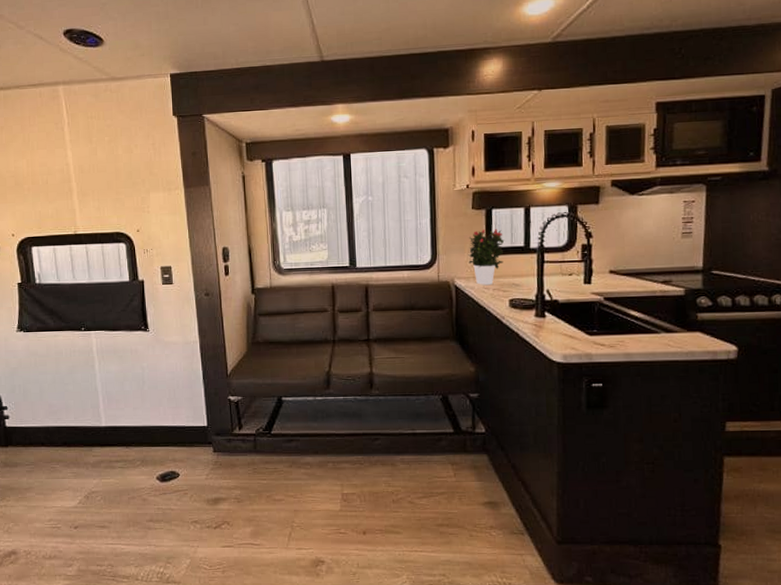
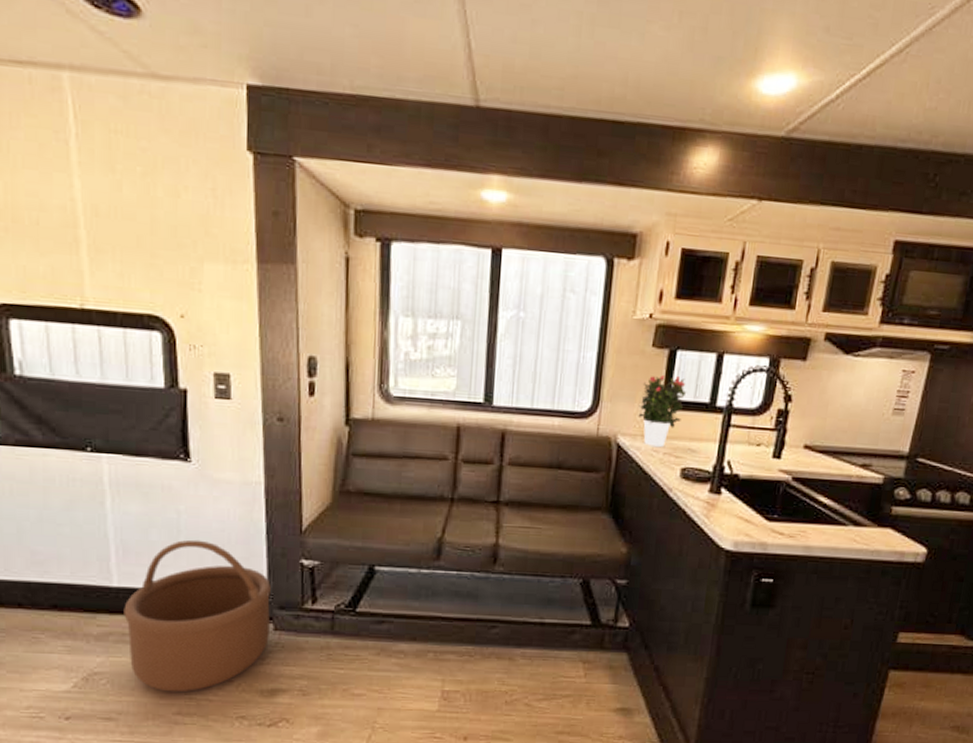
basket: none [110,387,211,504] -> present [124,539,271,692]

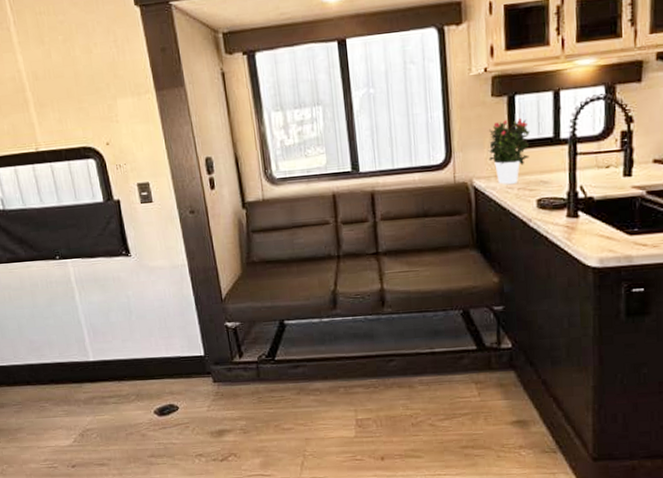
basket: present [124,539,271,692] -> none [100,316,211,440]

